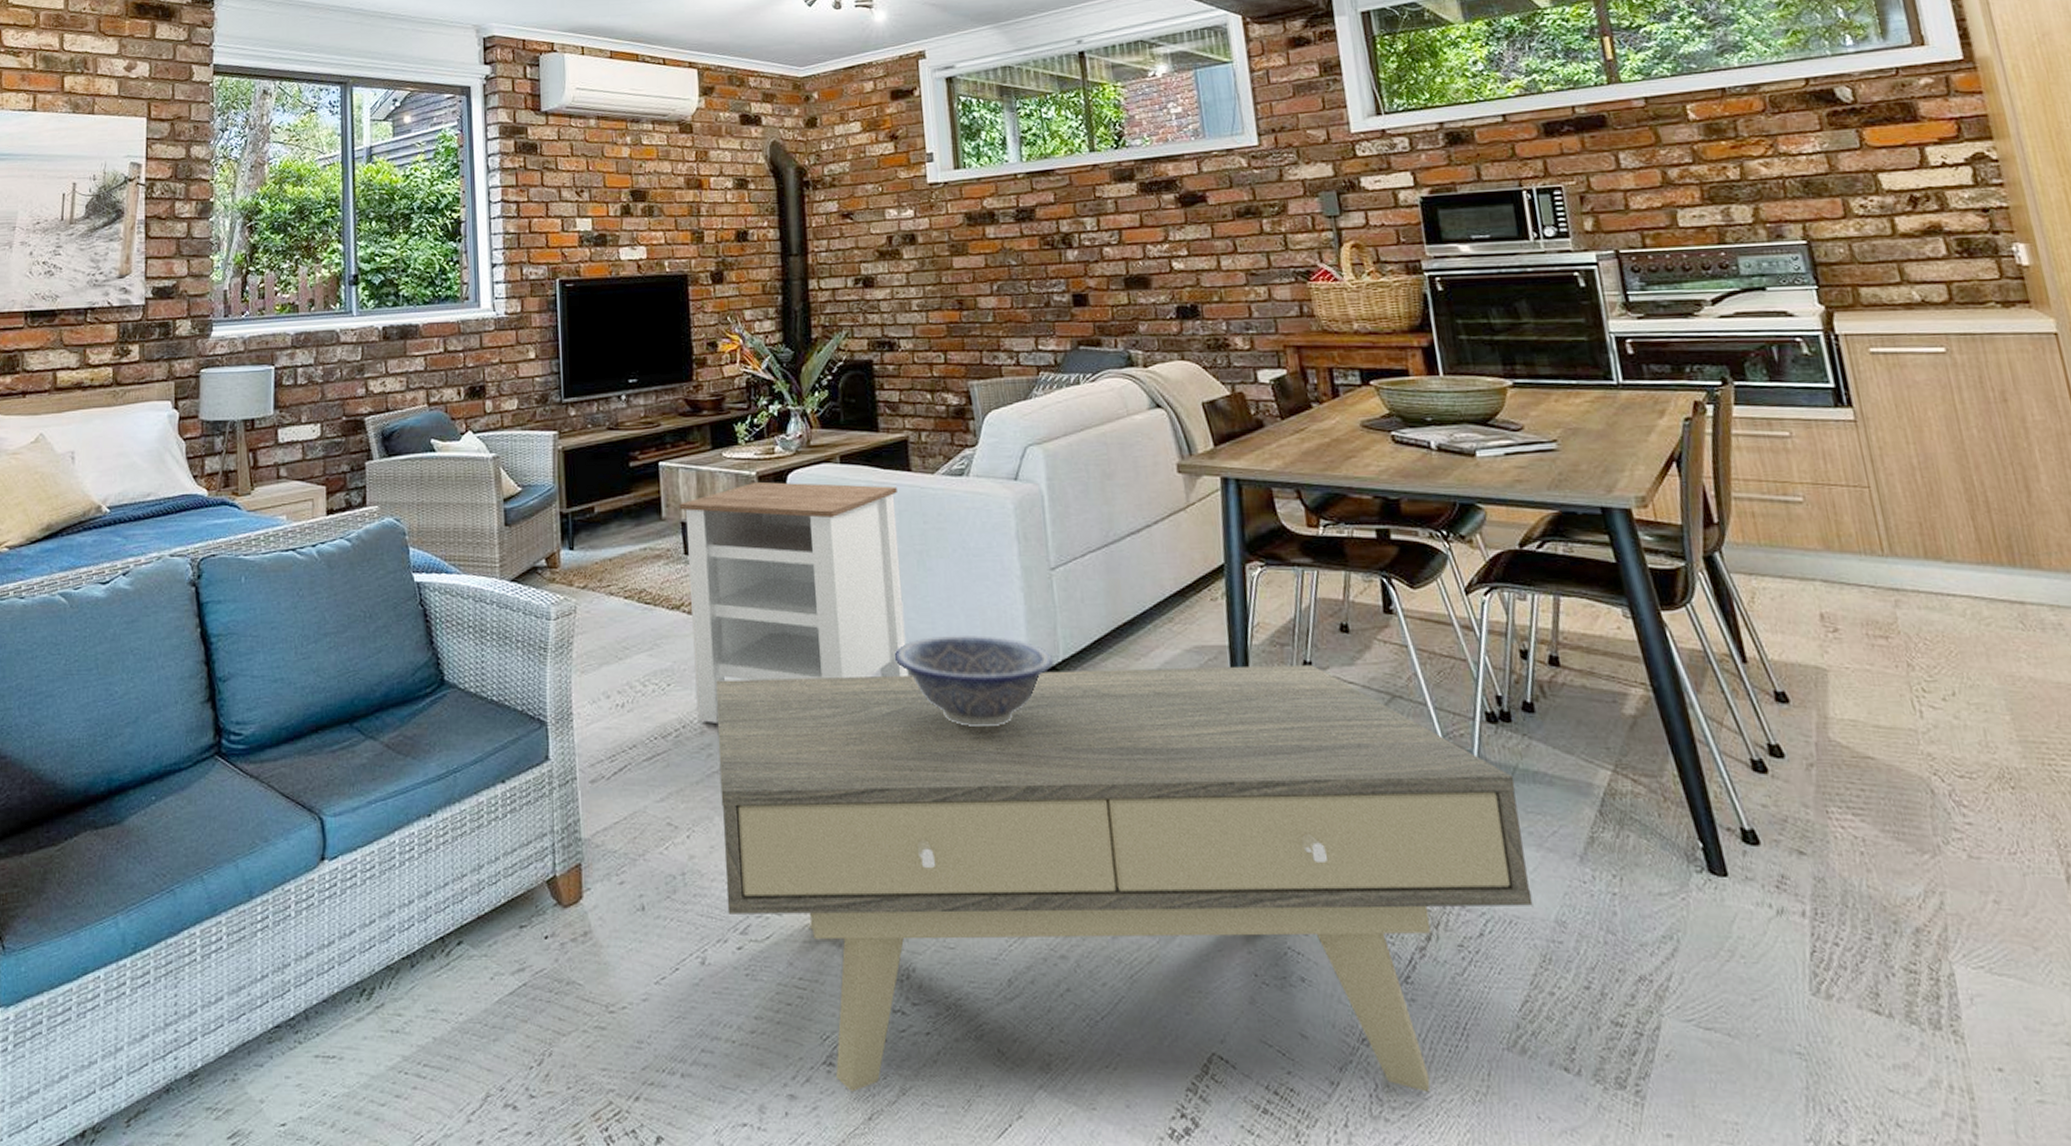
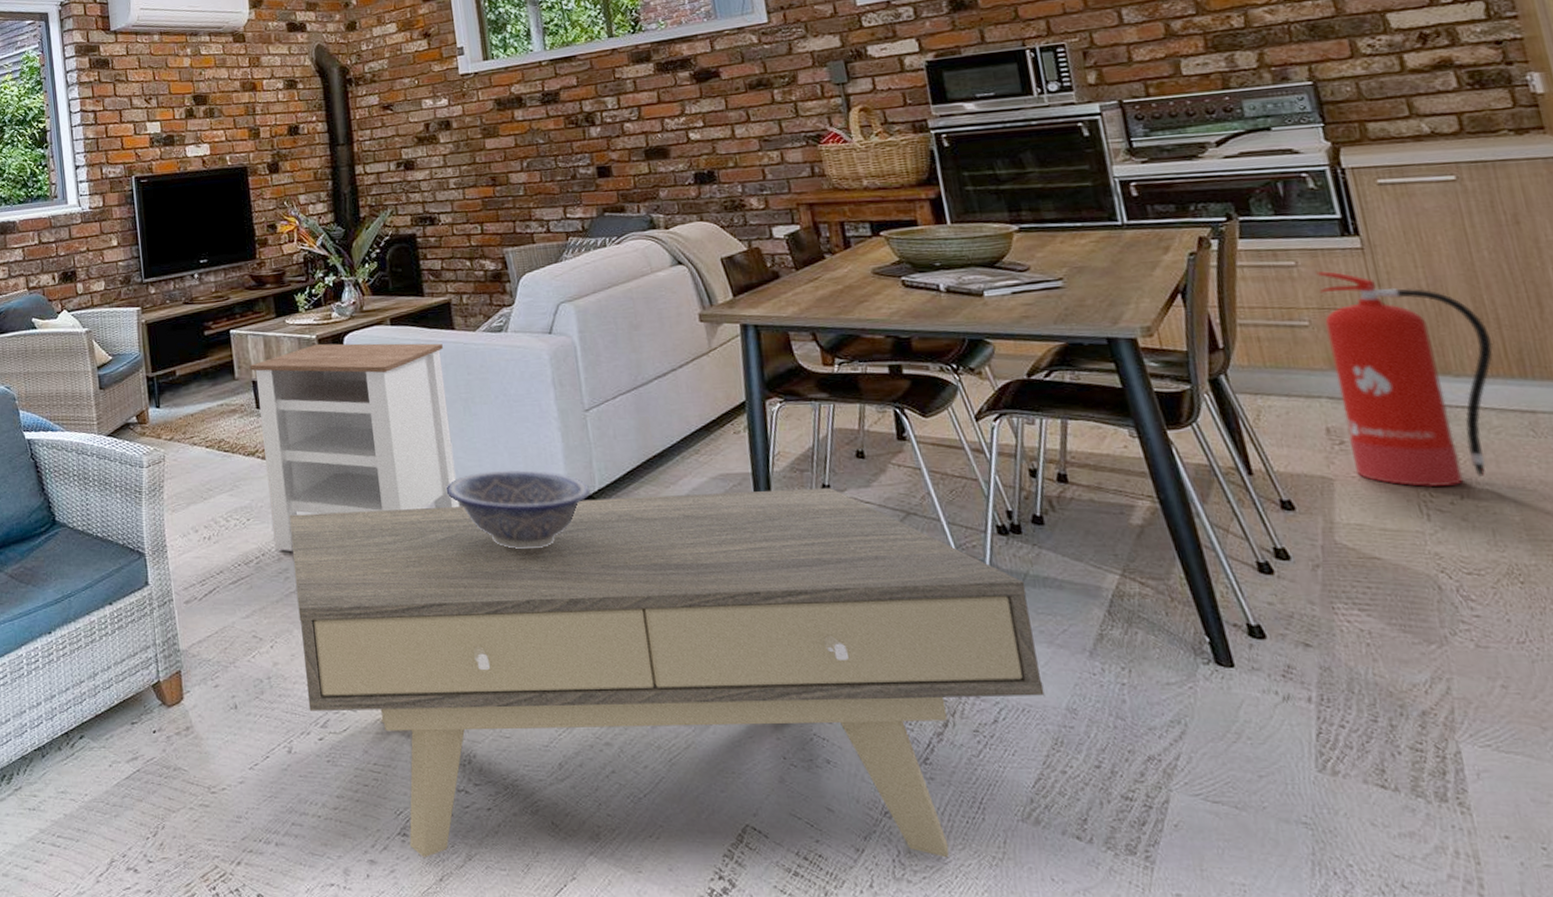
fire extinguisher: none [1810,444,1983,682] -> present [1316,271,1493,488]

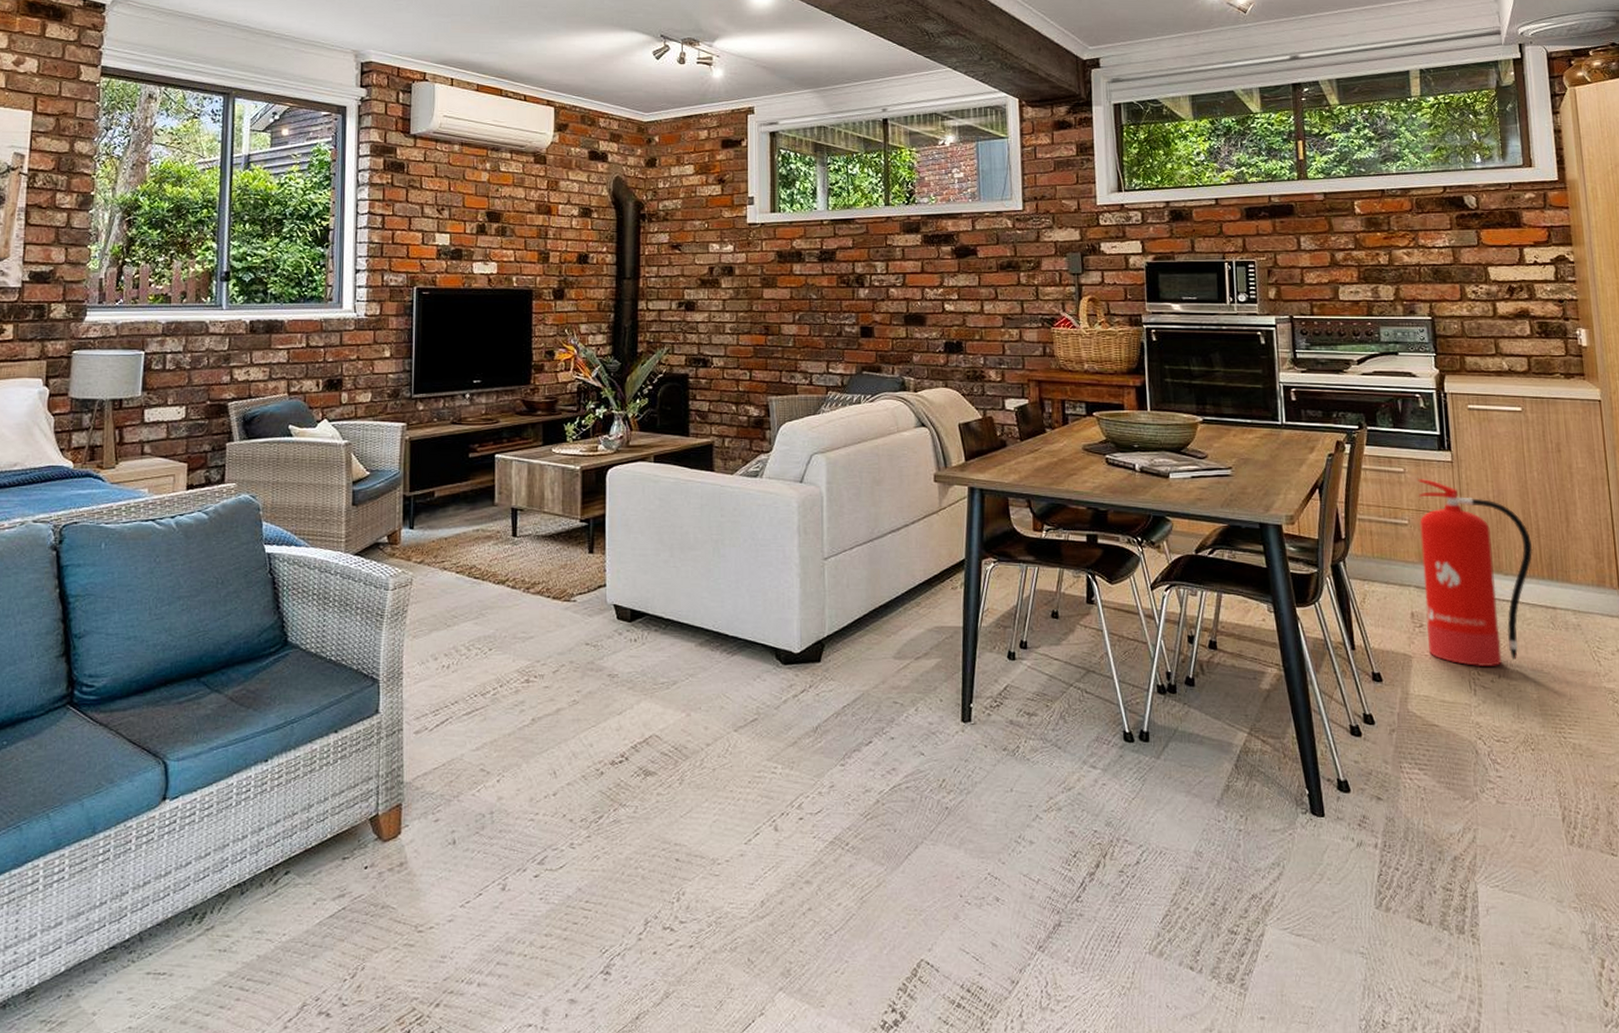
side table: present [249,343,460,551] -> none [510,475,701,683]
coffee table: present [289,487,1045,858] -> none [528,643,1179,996]
decorative bowl: present [446,470,591,550] -> none [687,612,820,691]

